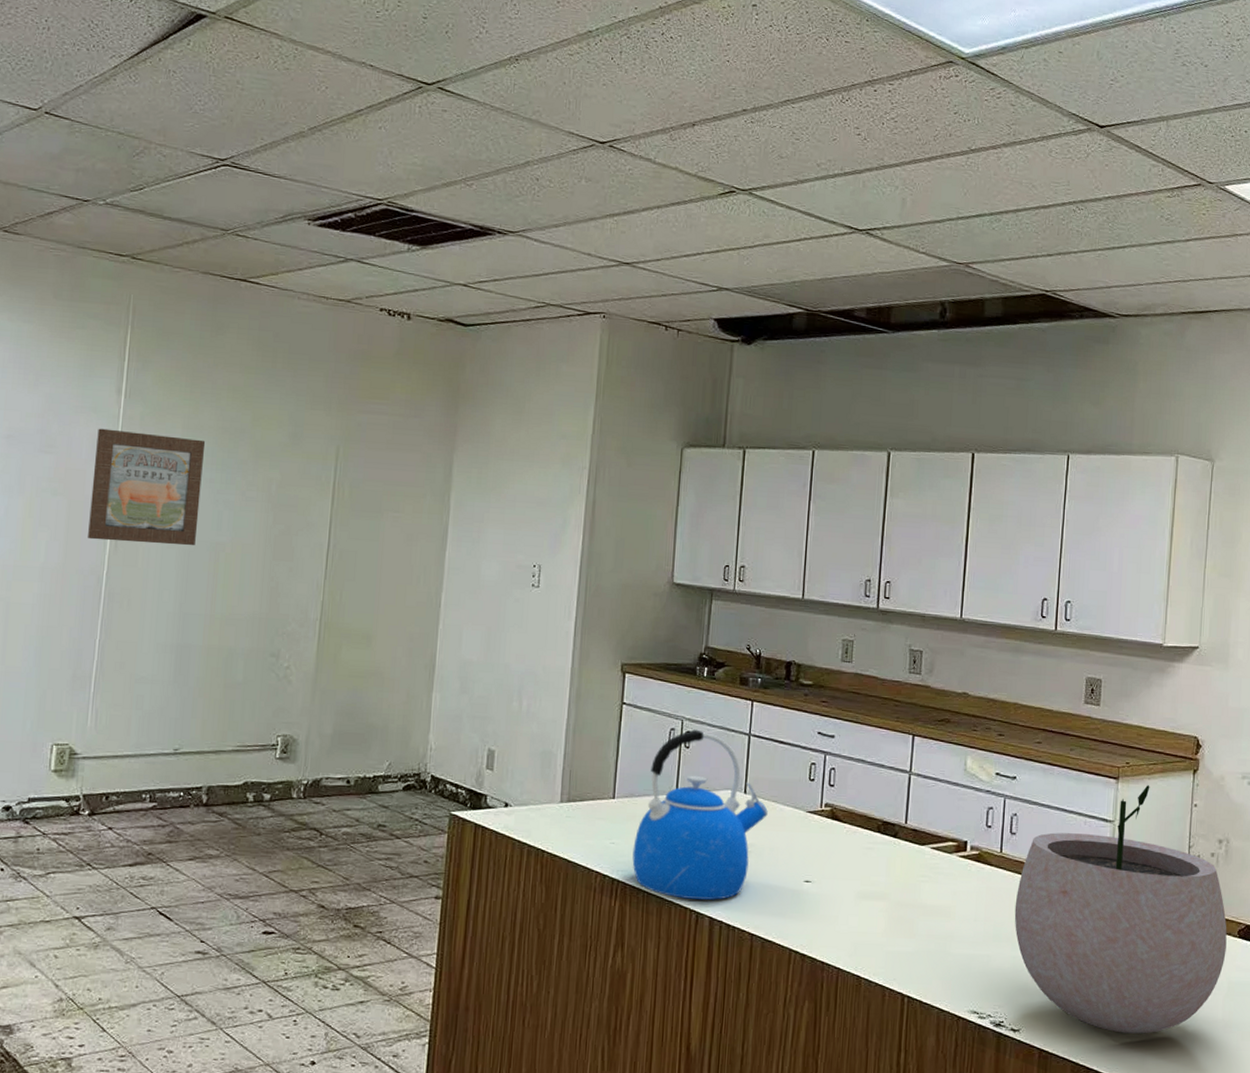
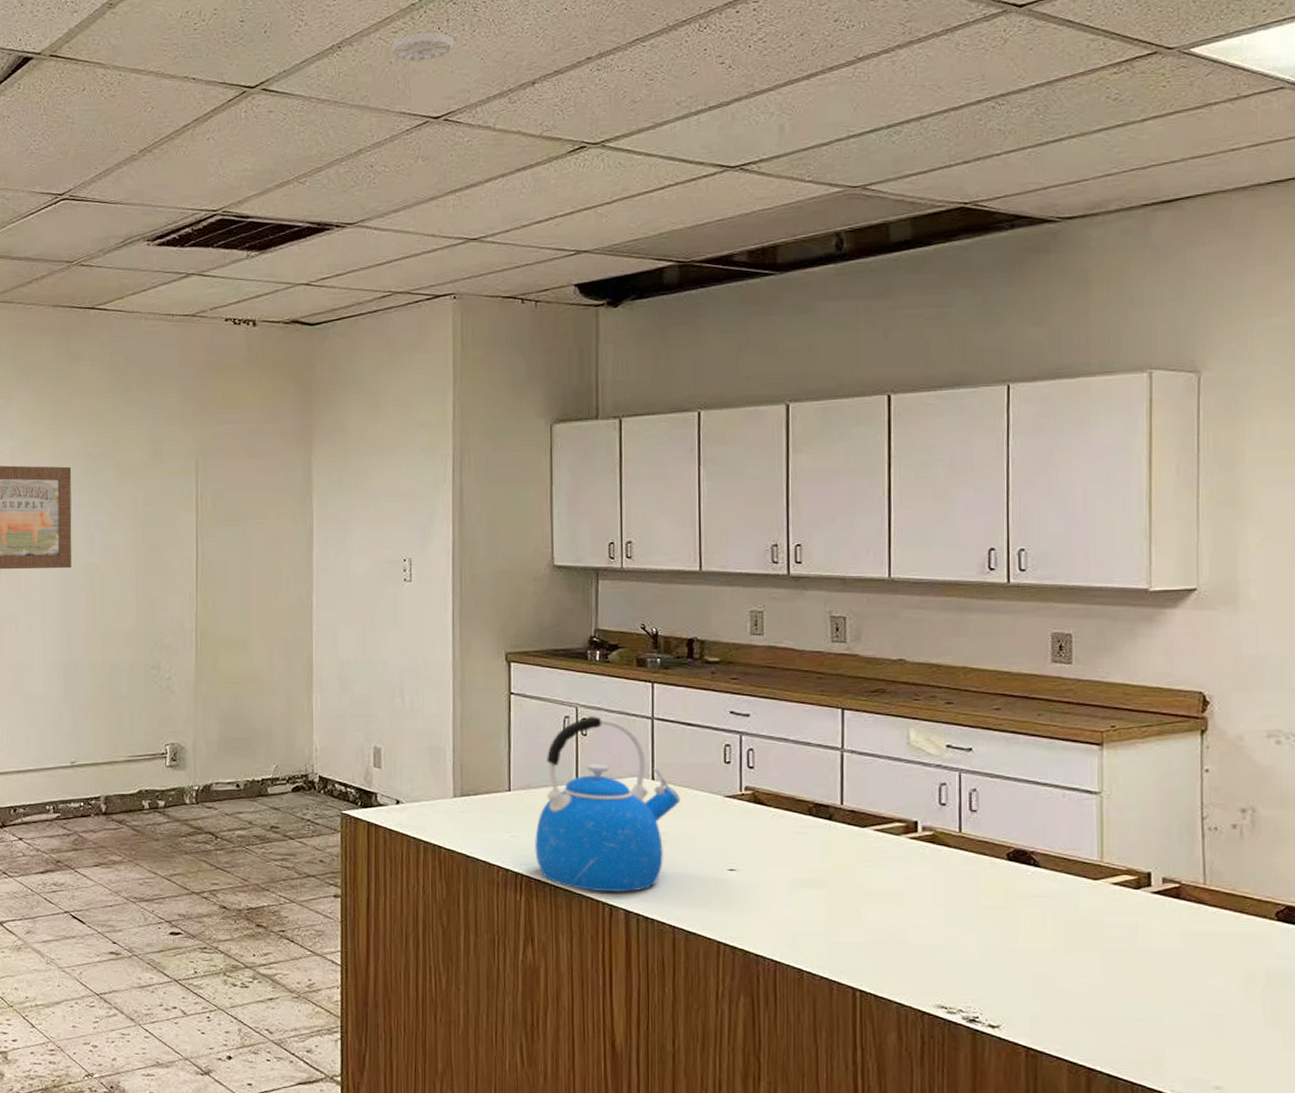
smoke detector: none [566,59,625,87] -> present [392,32,455,62]
plant pot: present [1014,777,1227,1034] -> none [982,743,1261,1031]

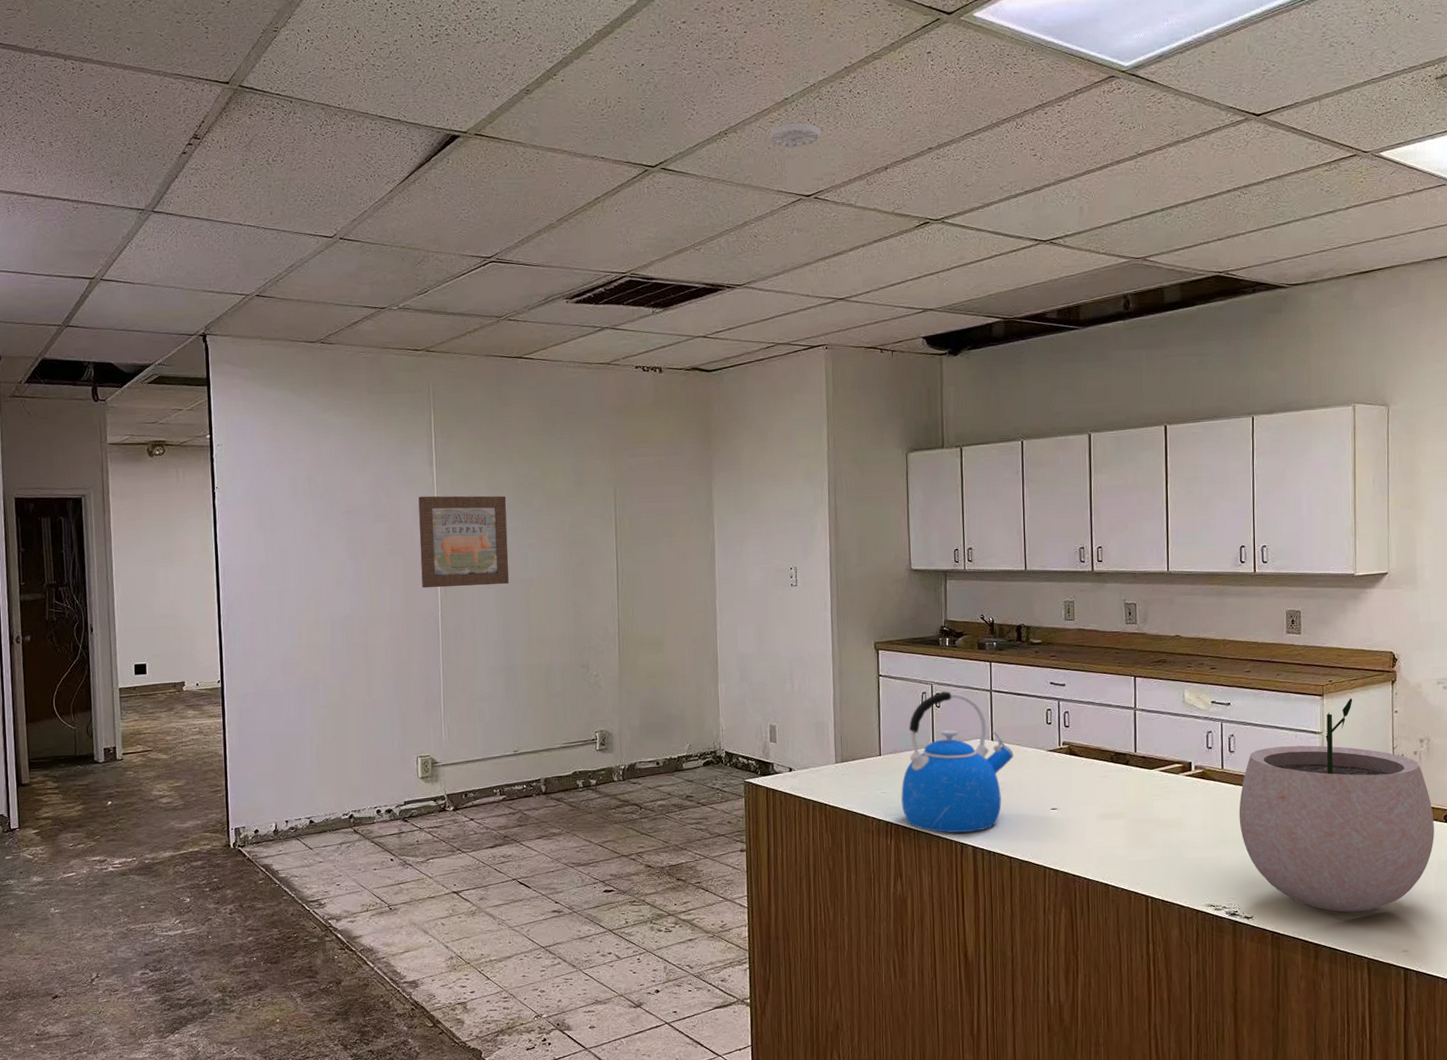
plant pot: none [982,743,1261,1031] -> present [1239,695,1434,913]

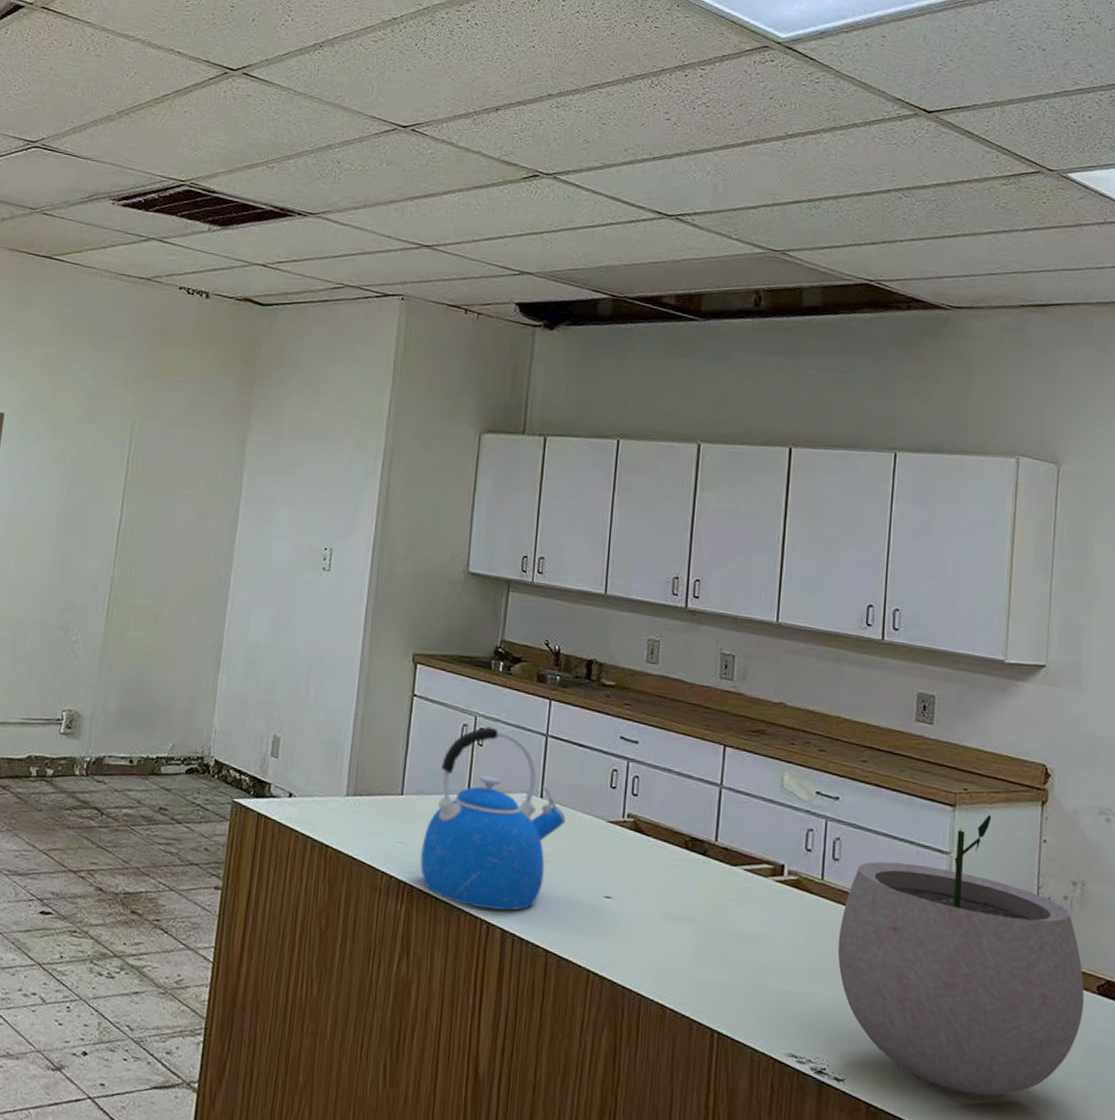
smoke detector: present [770,123,821,148] -> none [370,46,429,73]

